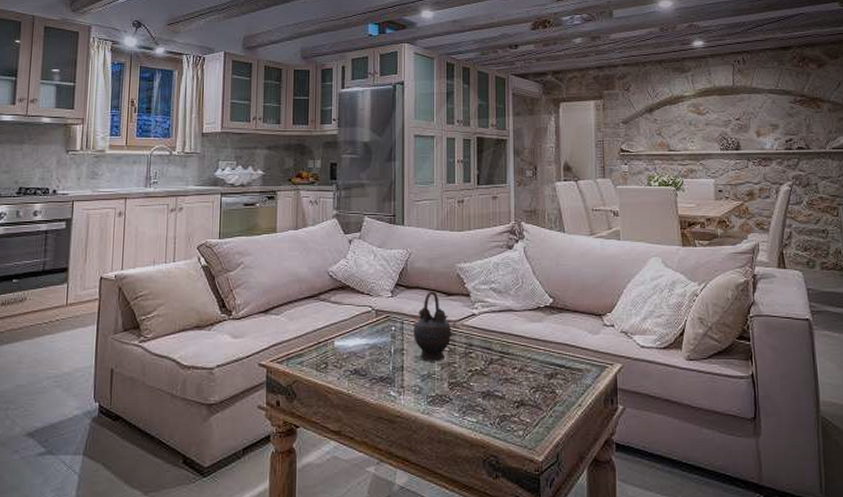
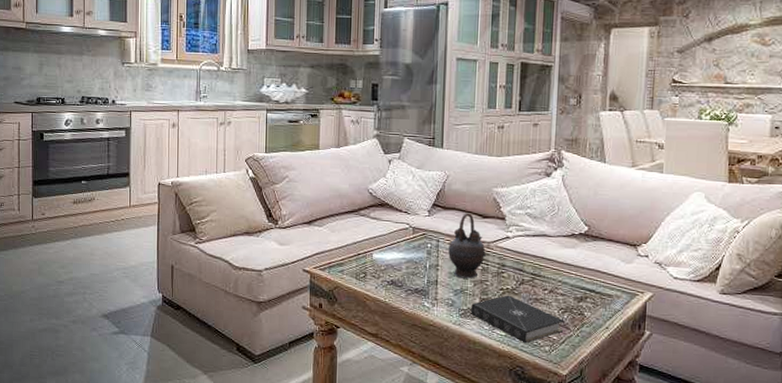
book: none [439,377,537,429] -> present [471,295,564,344]

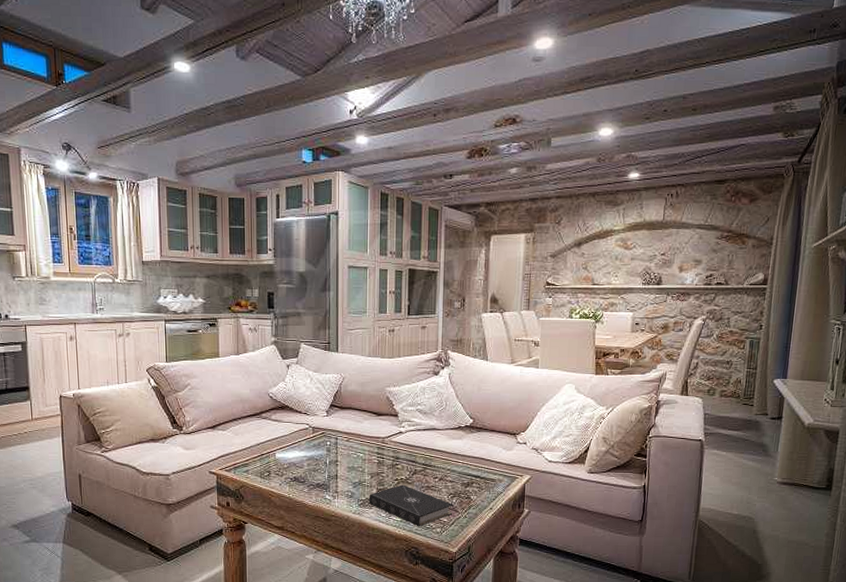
teapot: present [448,213,487,279] -> none [347,411,382,472]

